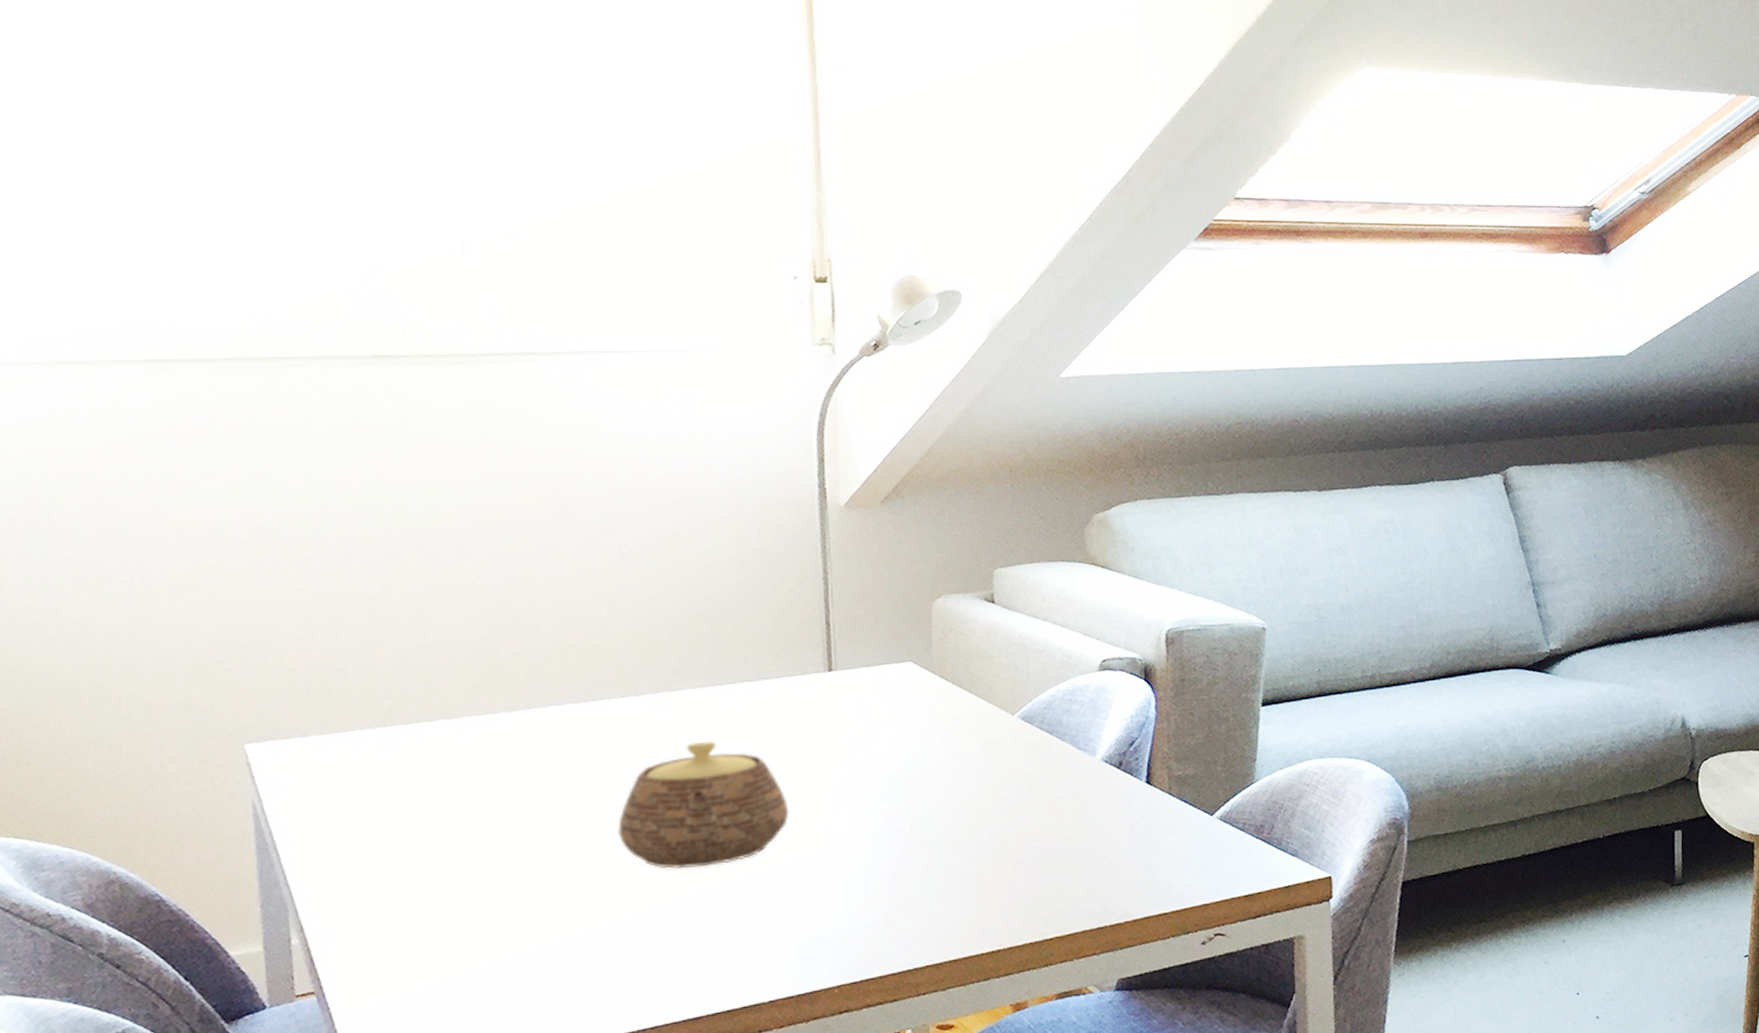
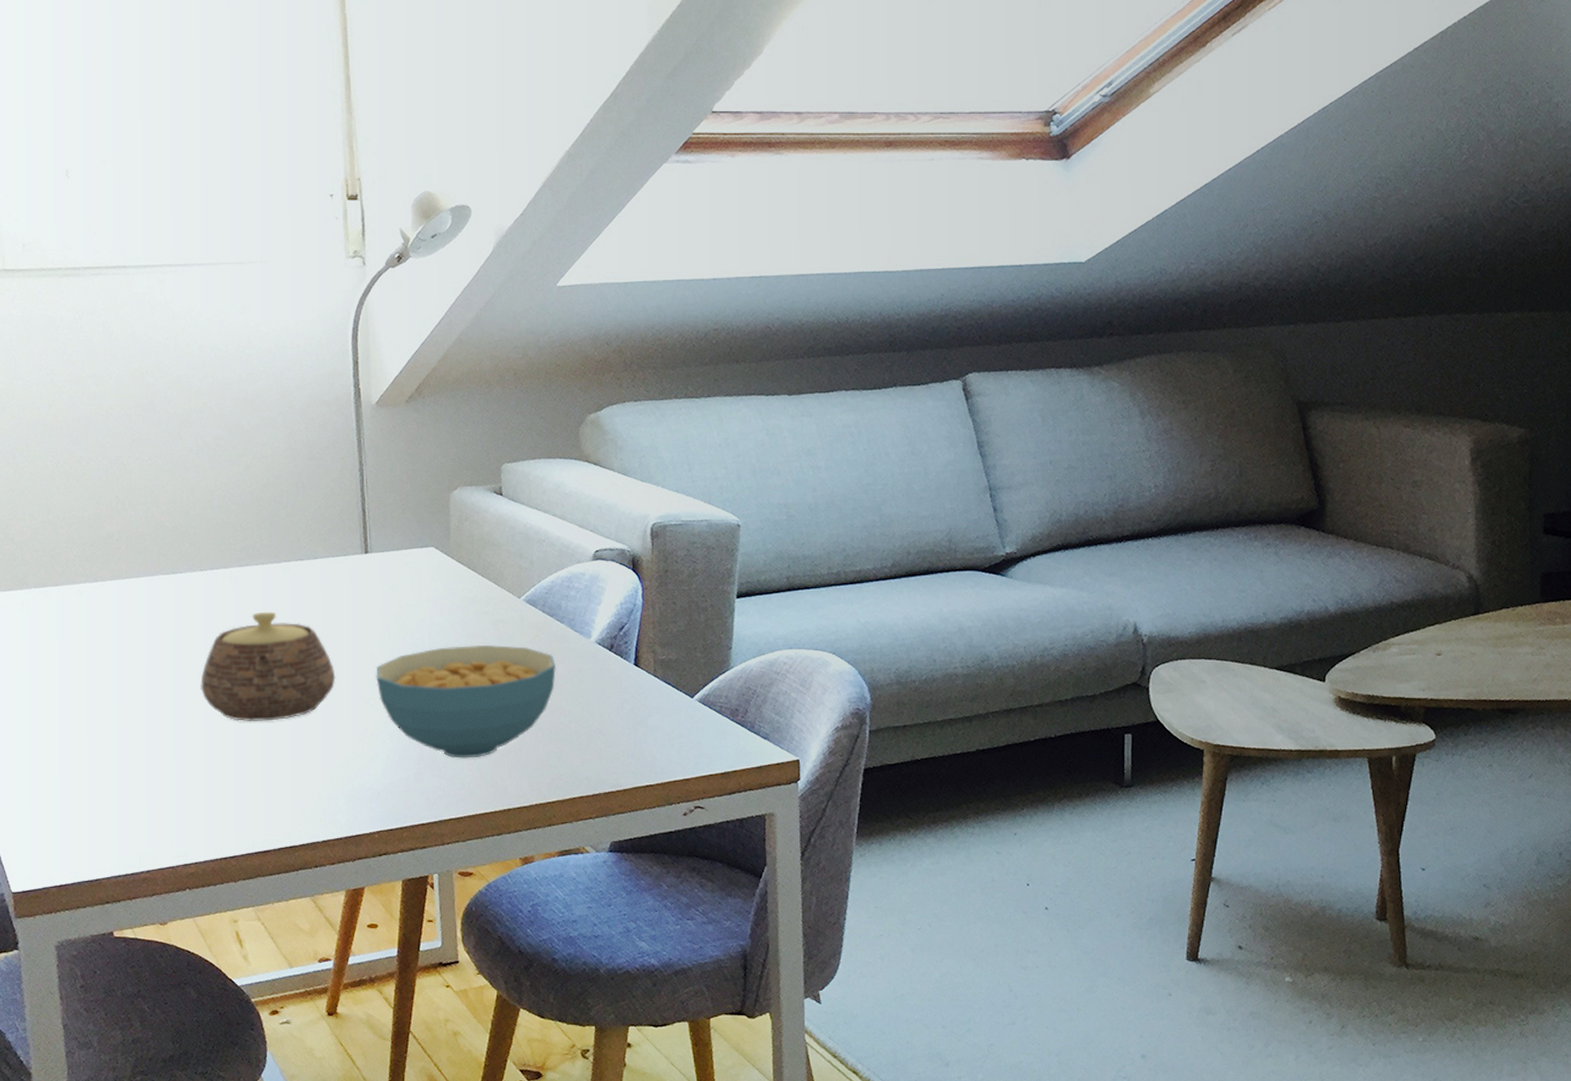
cereal bowl: none [839,768,1055,897] -> present [375,644,556,759]

